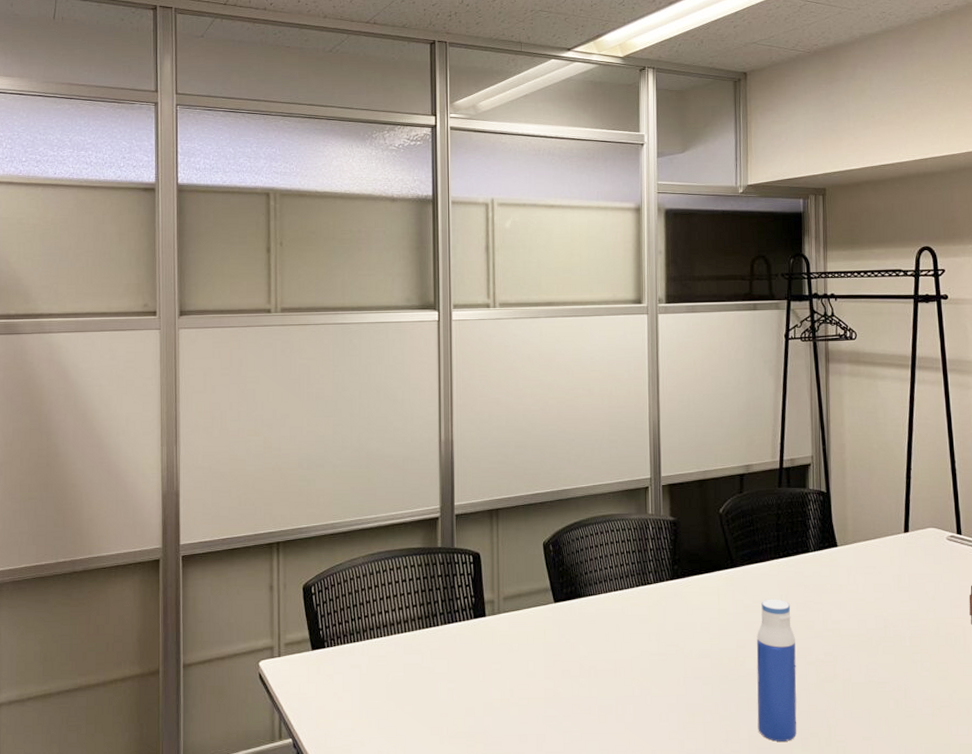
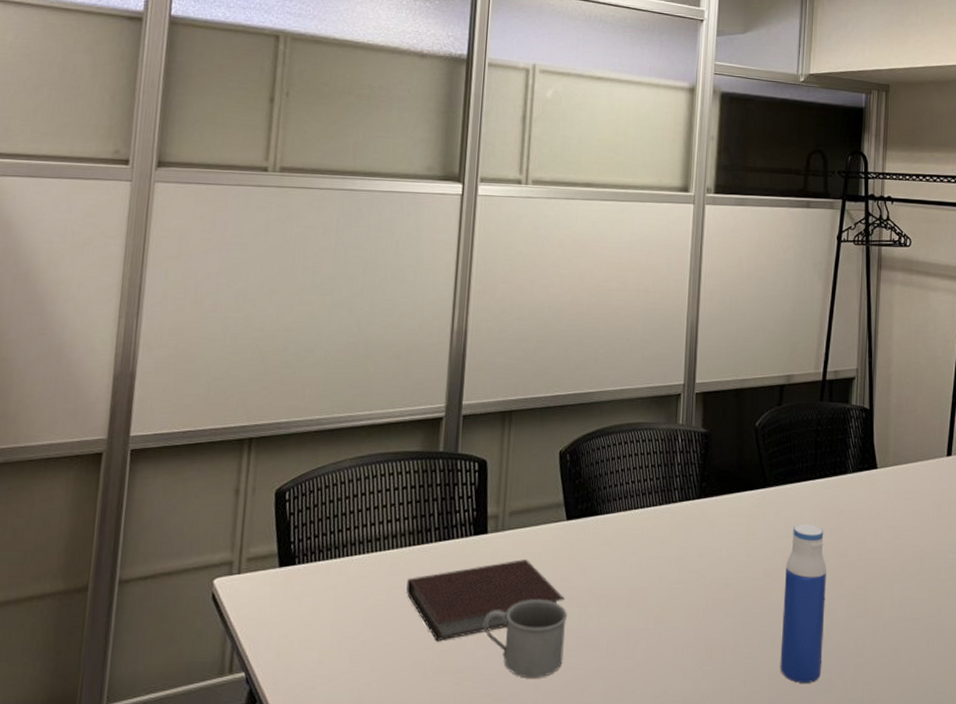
notebook: none [420,638,559,710] -> present [406,559,565,642]
mug: none [490,672,562,741] -> present [484,600,568,678]

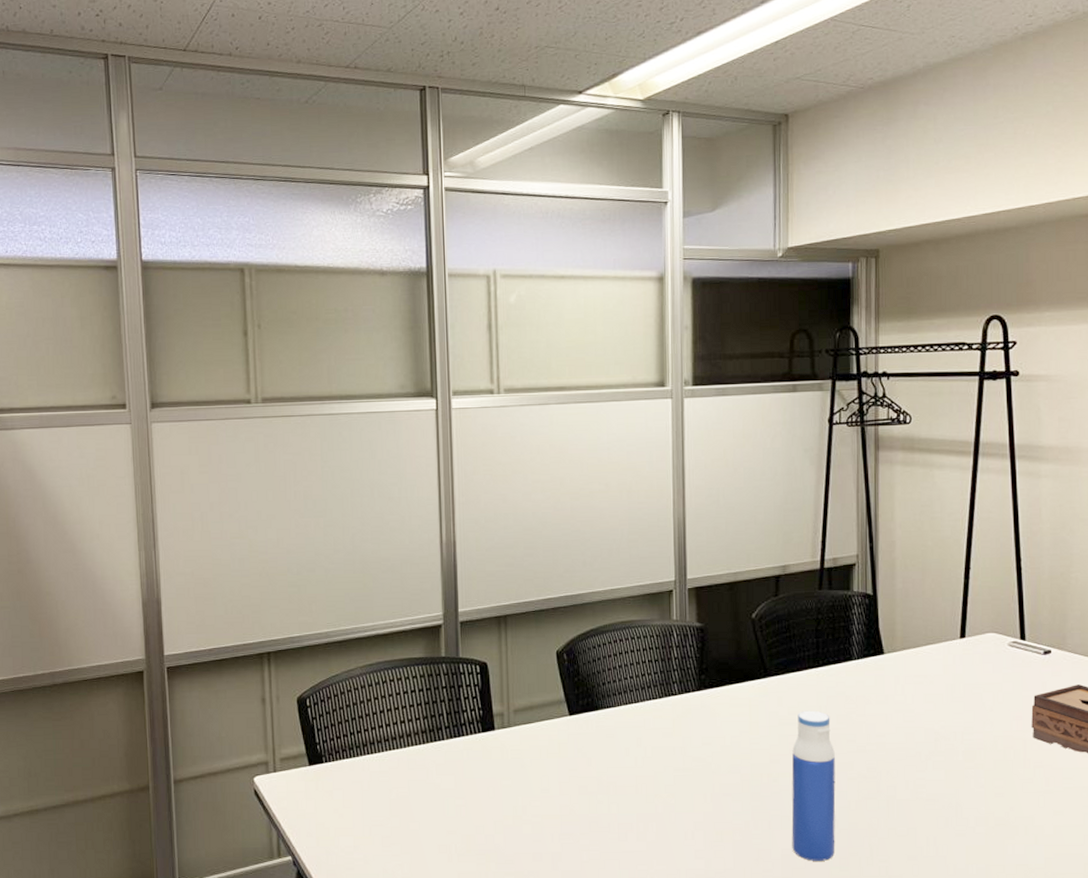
notebook: present [406,559,565,642] -> none [425,753,575,828]
mug: present [484,600,568,678] -> none [500,789,579,859]

